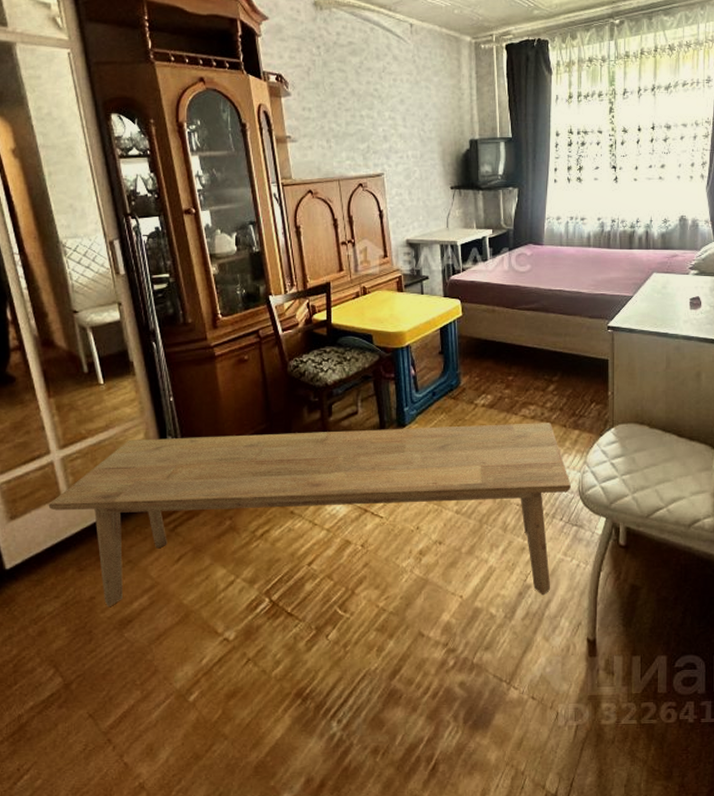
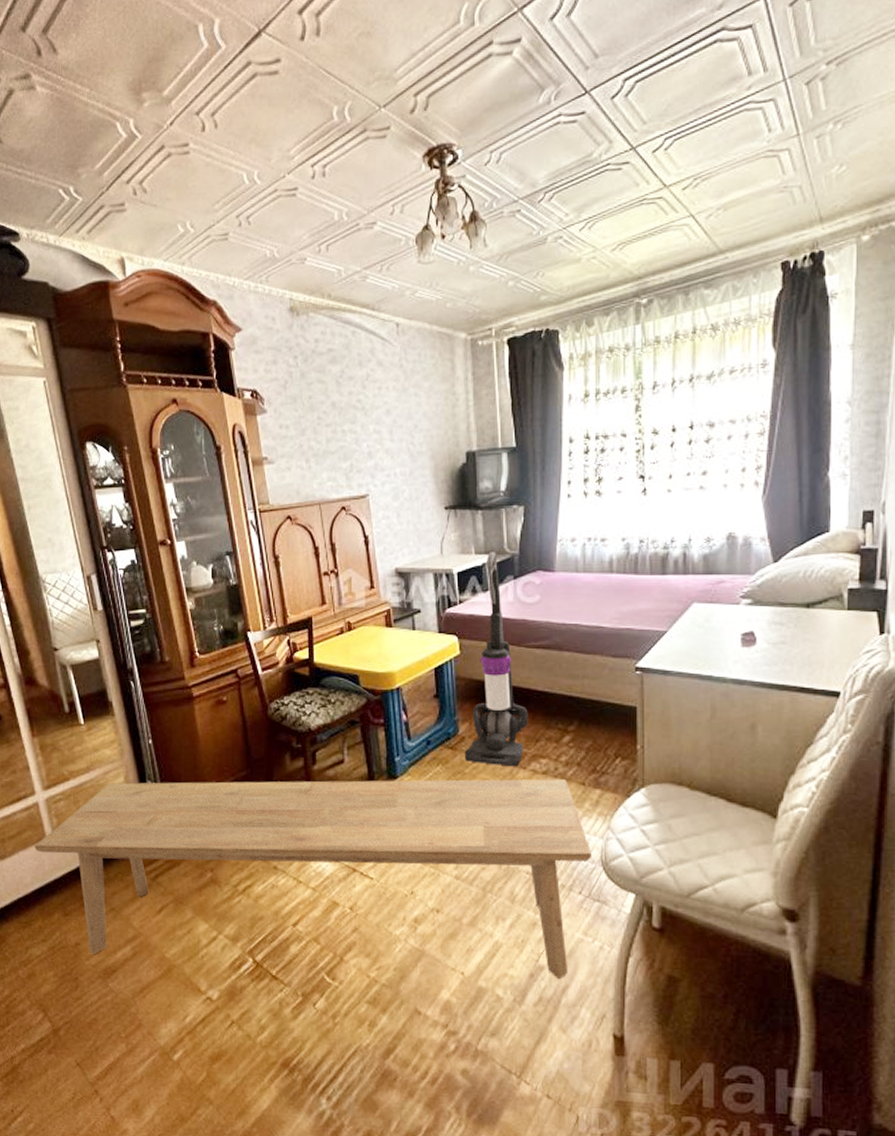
vacuum cleaner: none [466,226,520,413] -> present [465,550,528,767]

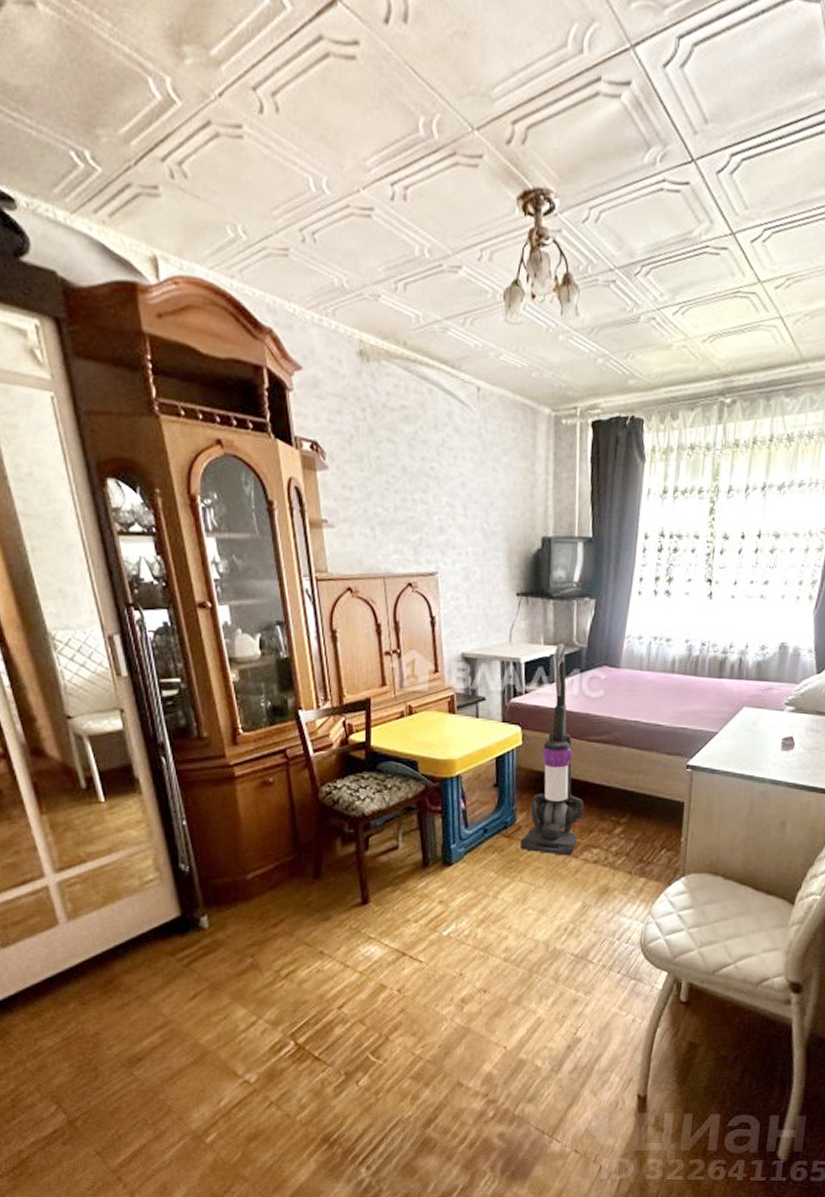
bench: present [34,779,591,980] -> none [44,865,632,1050]

